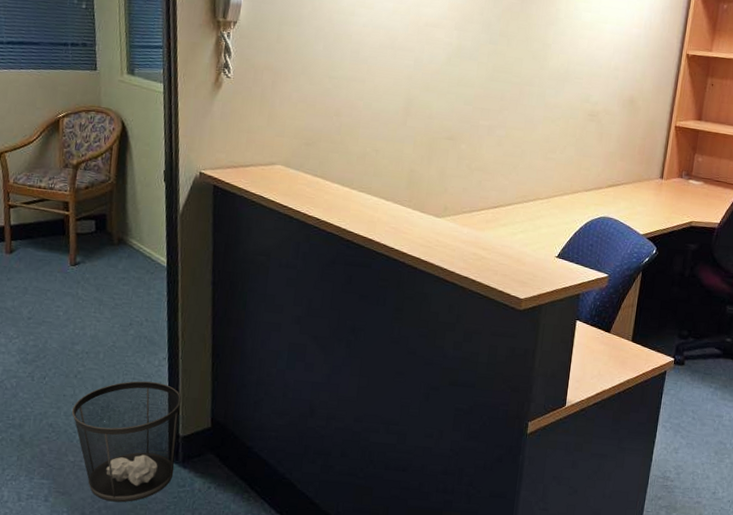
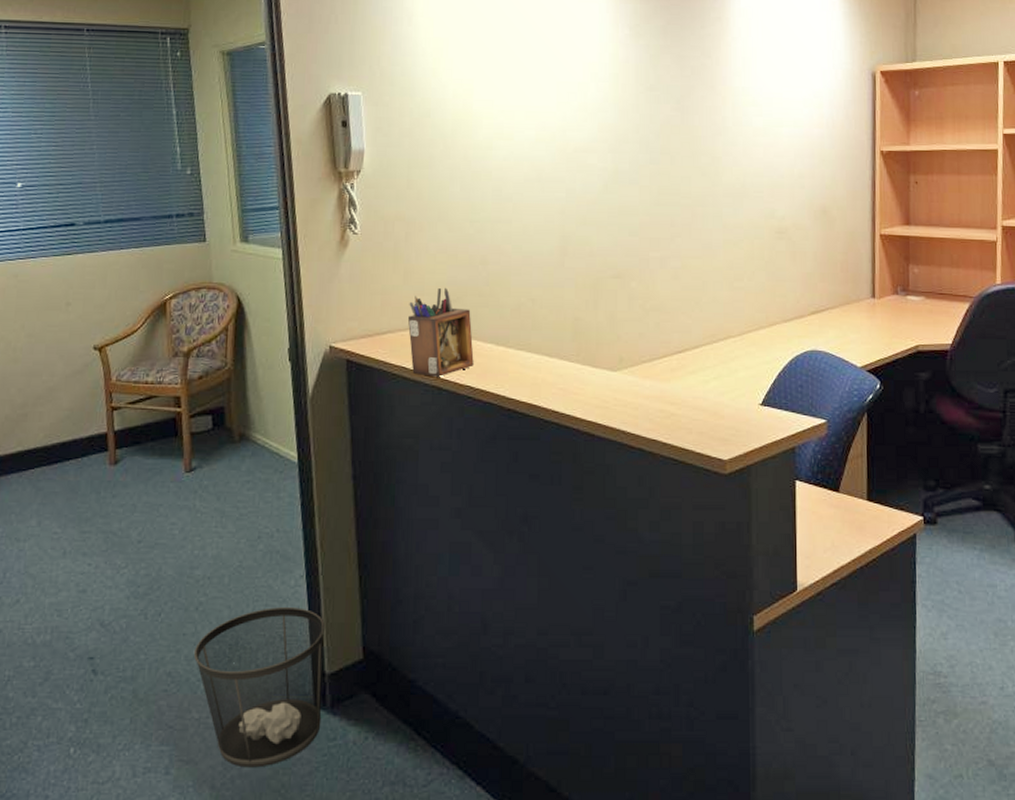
desk organizer: none [268,132,323,208] -> present [408,287,474,377]

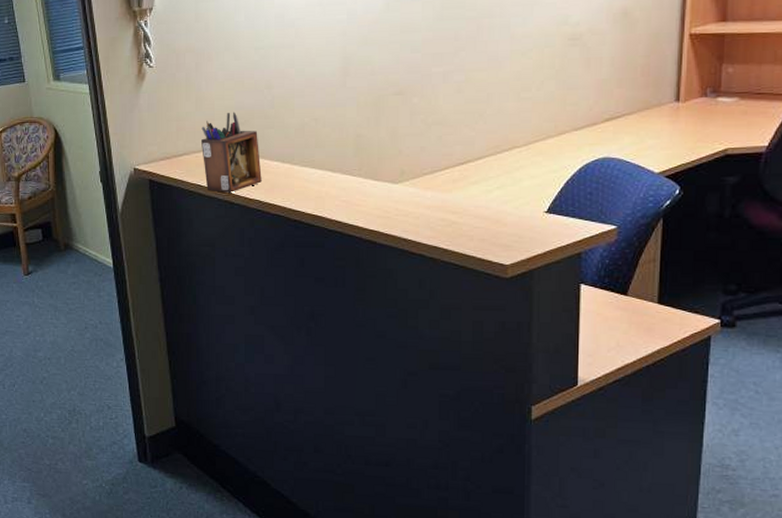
waste bin: present [193,607,326,768] -> none [42,383,144,504]

